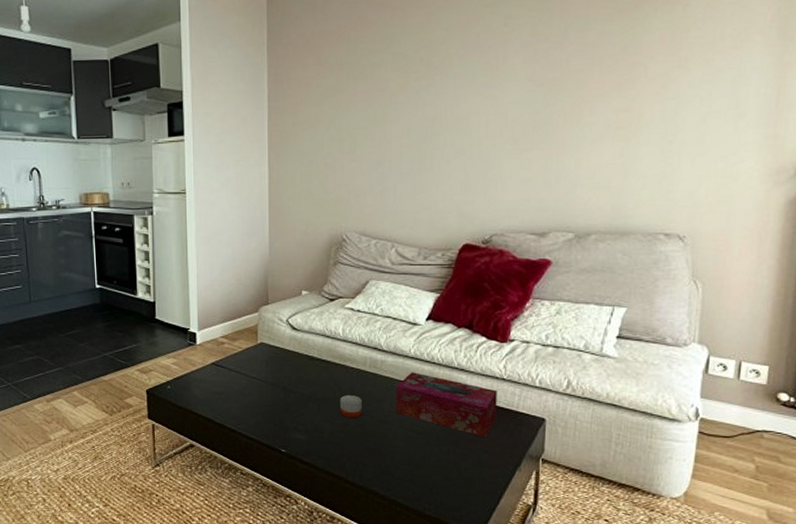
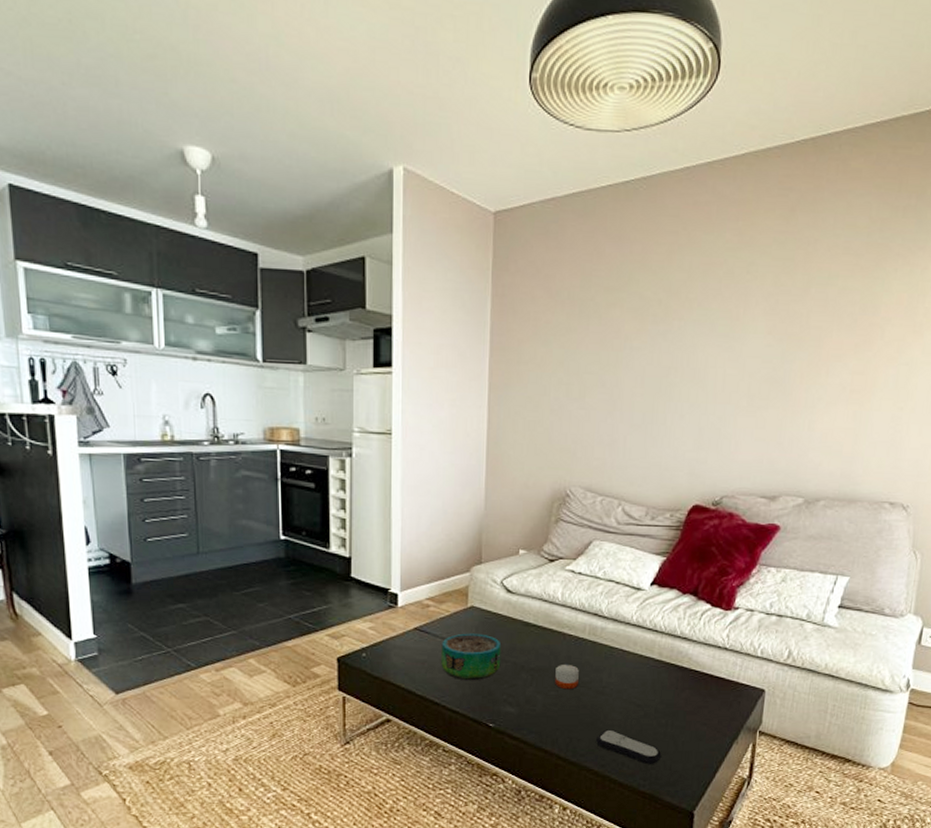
decorative bowl: none [236,367,290,410] -> present [441,633,502,681]
remote control: none [382,456,446,489] -> present [596,729,662,764]
tissue box: present [396,372,497,438] -> none [615,640,719,710]

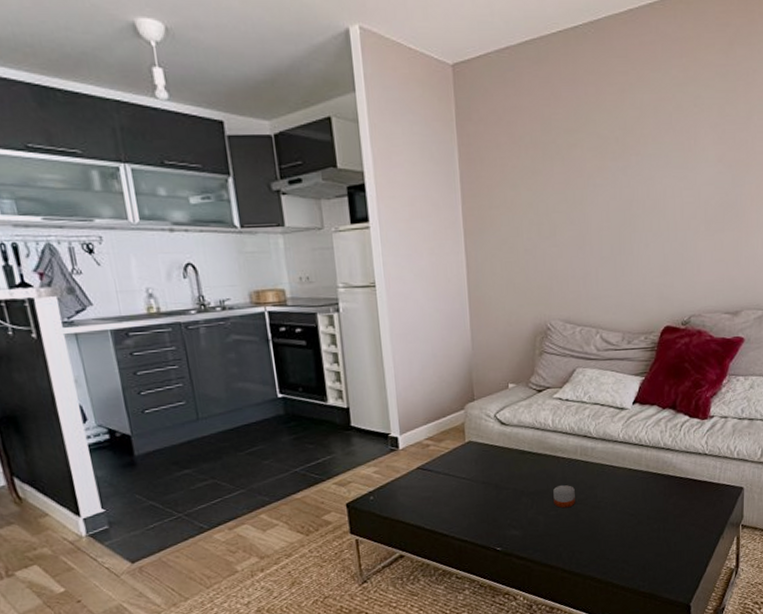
decorative bowl: present [441,633,502,681] -> none [444,466,502,512]
remote control: present [596,729,662,764] -> none [597,539,657,567]

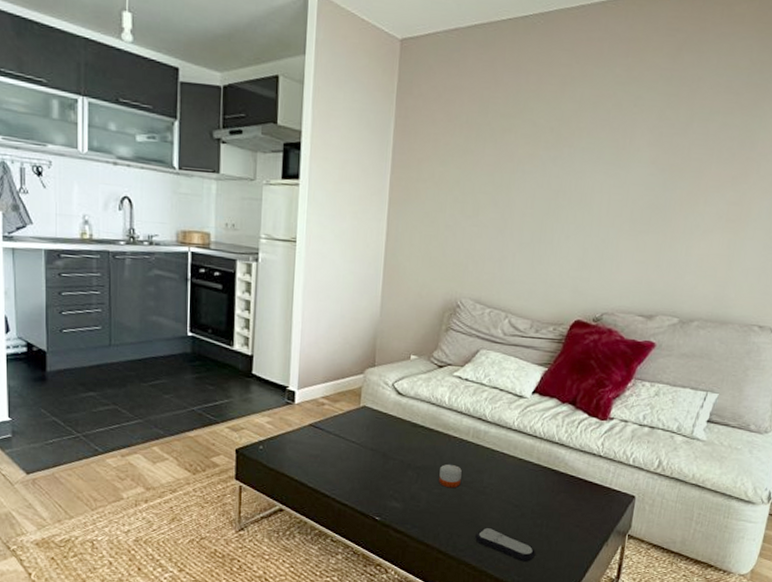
remote control: none [597,539,657,567] -> present [475,527,536,562]

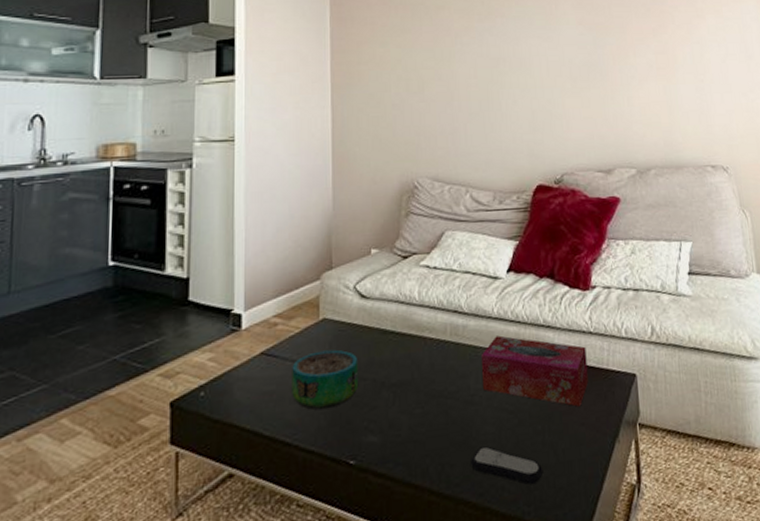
decorative bowl: none [333,431,390,477] -> present [292,349,359,411]
candle: present [439,464,462,489] -> none [419,373,445,405]
tissue box: none [495,444,593,512] -> present [480,335,589,407]

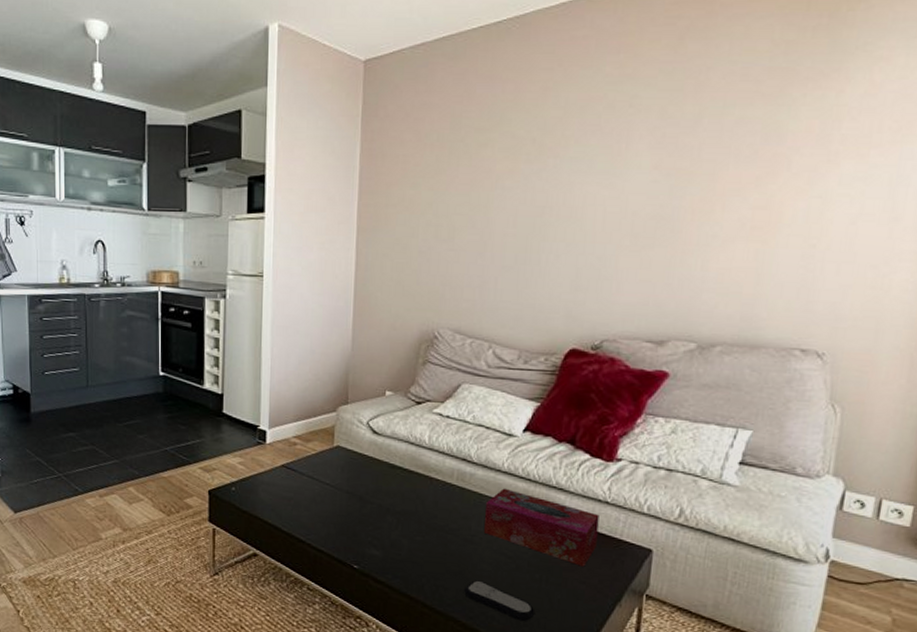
decorative bowl: present [292,349,359,411] -> none [307,472,367,521]

